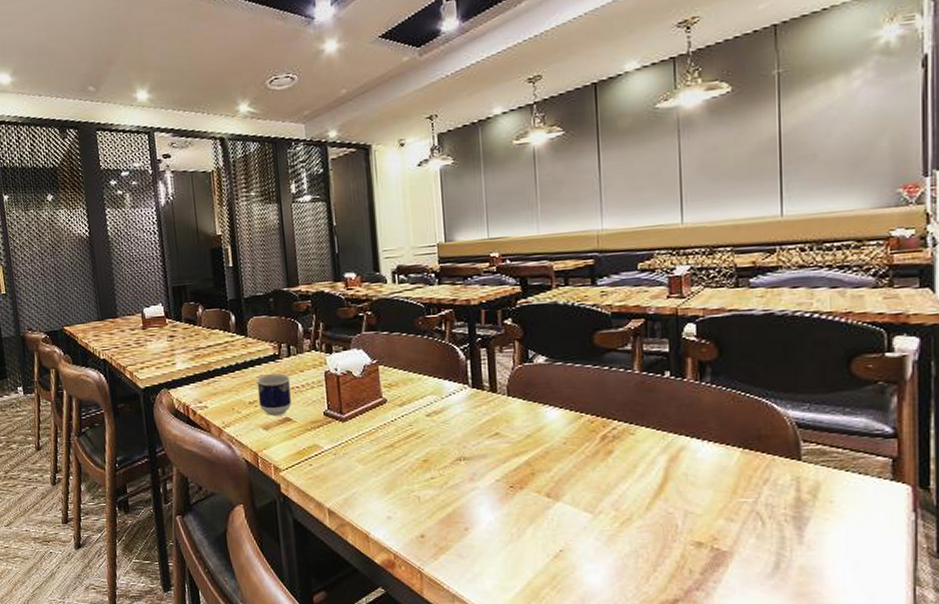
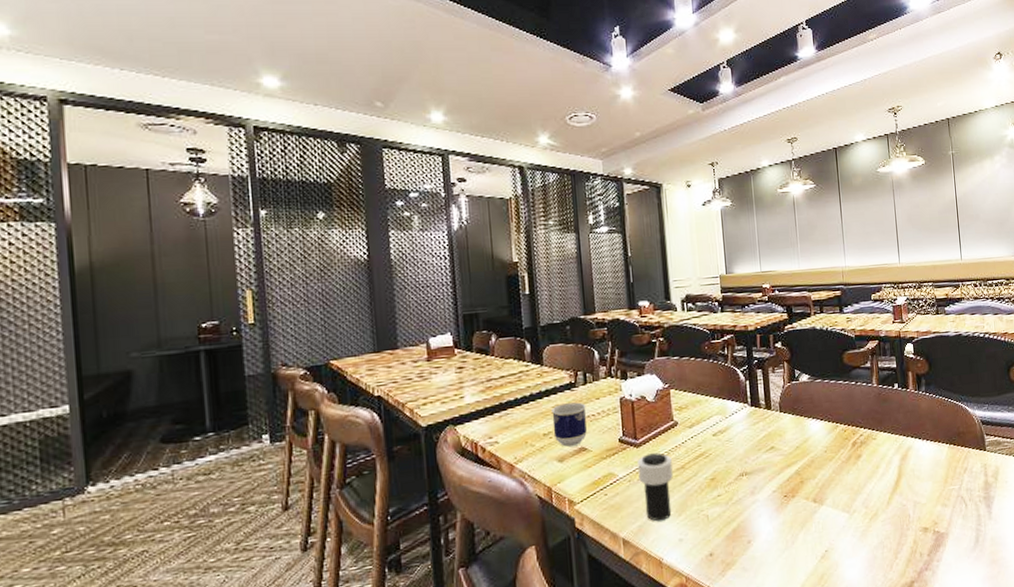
cup: none [343,429,381,497] -> present [637,452,673,522]

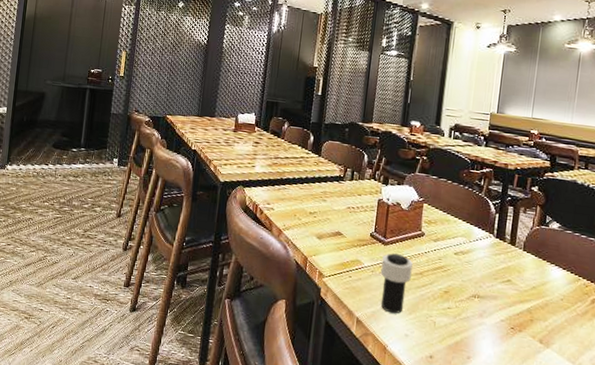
cup: present [551,402,587,447] -> none [317,191,349,229]

